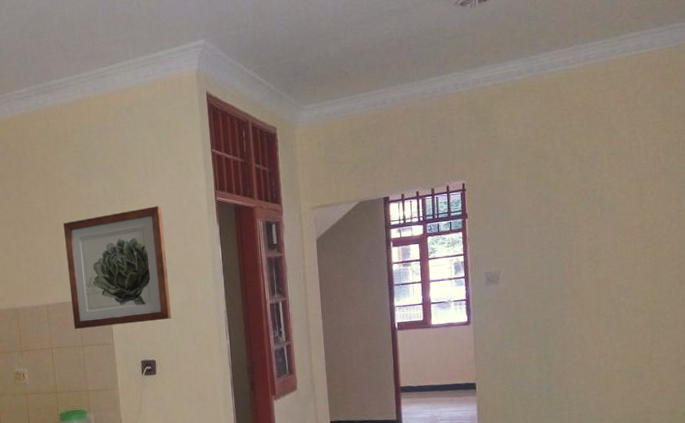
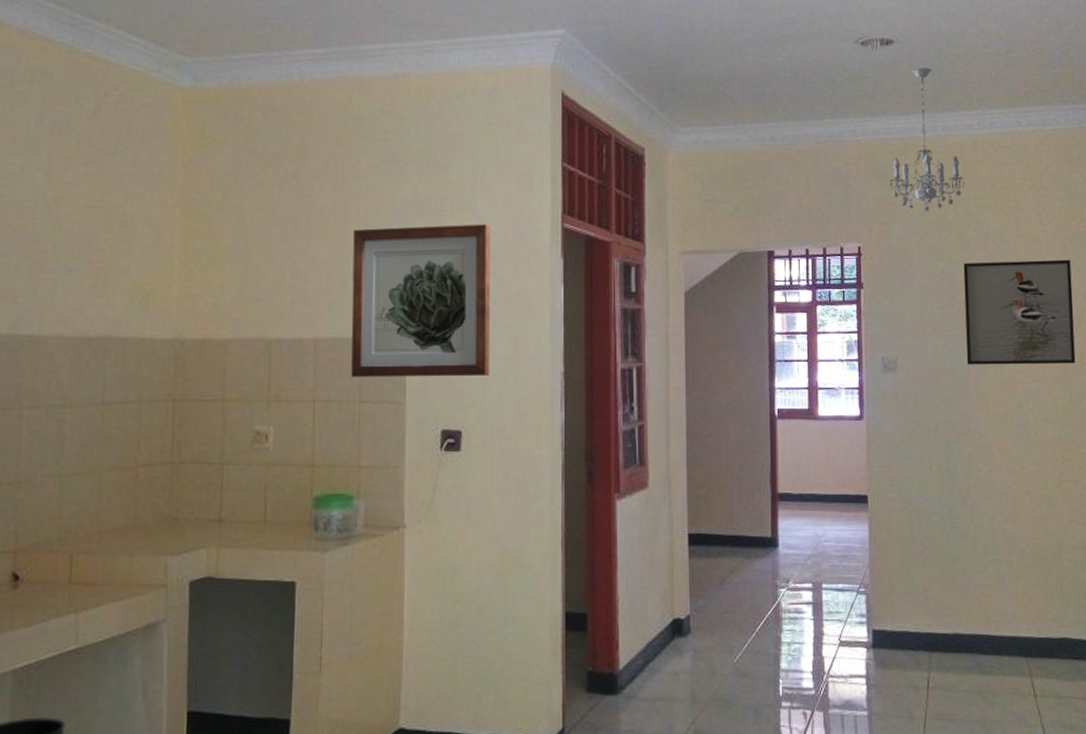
chandelier: none [489,15,561,146] -> present [889,68,965,211]
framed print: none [559,169,667,271] -> present [963,259,1076,365]

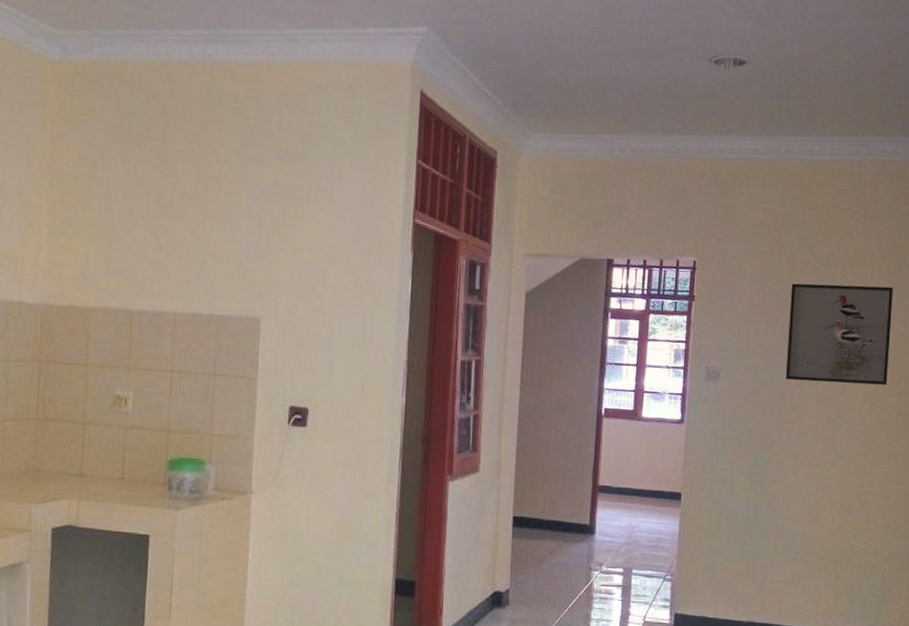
wall art: present [351,224,491,377] -> none [207,211,345,359]
chandelier: present [889,68,965,211] -> none [729,90,801,232]

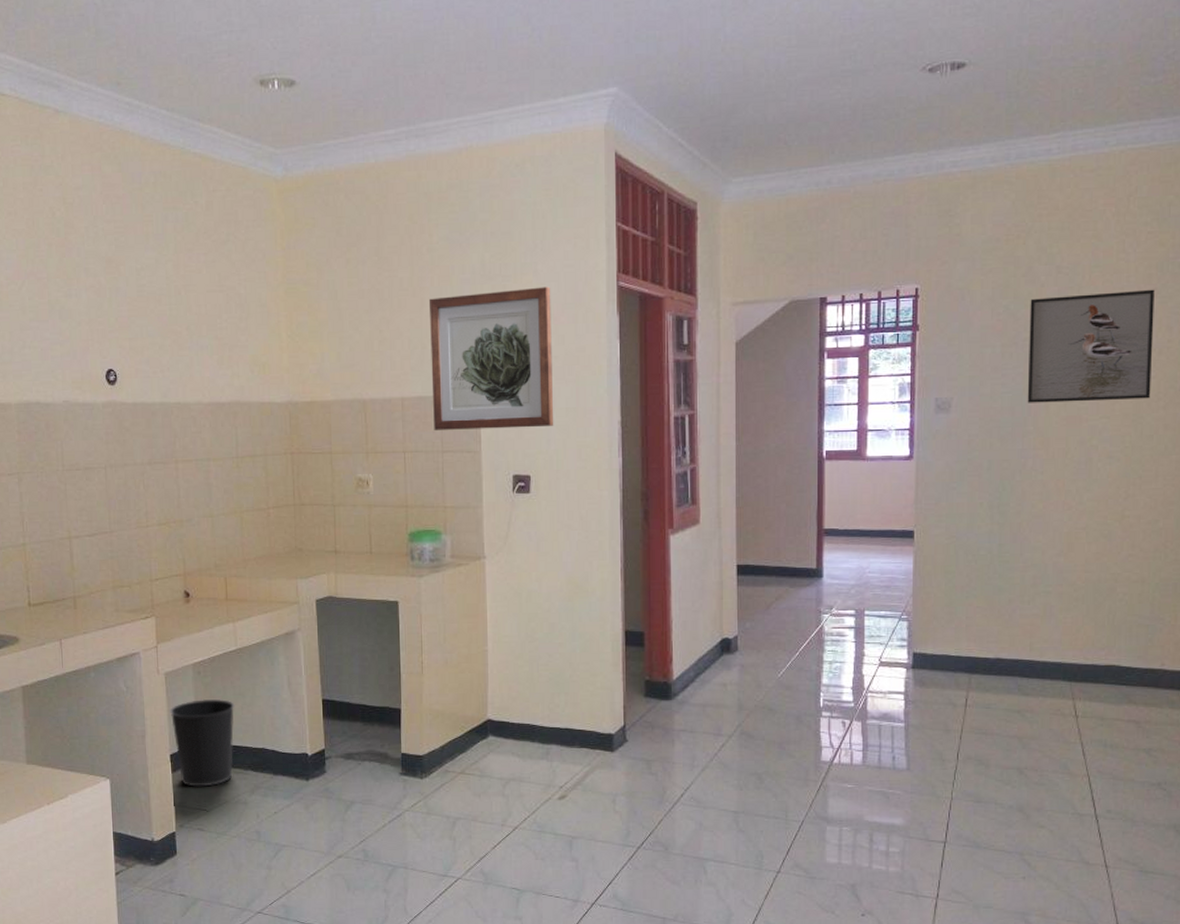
wall art: none [207,211,345,359] -> present [428,286,554,430]

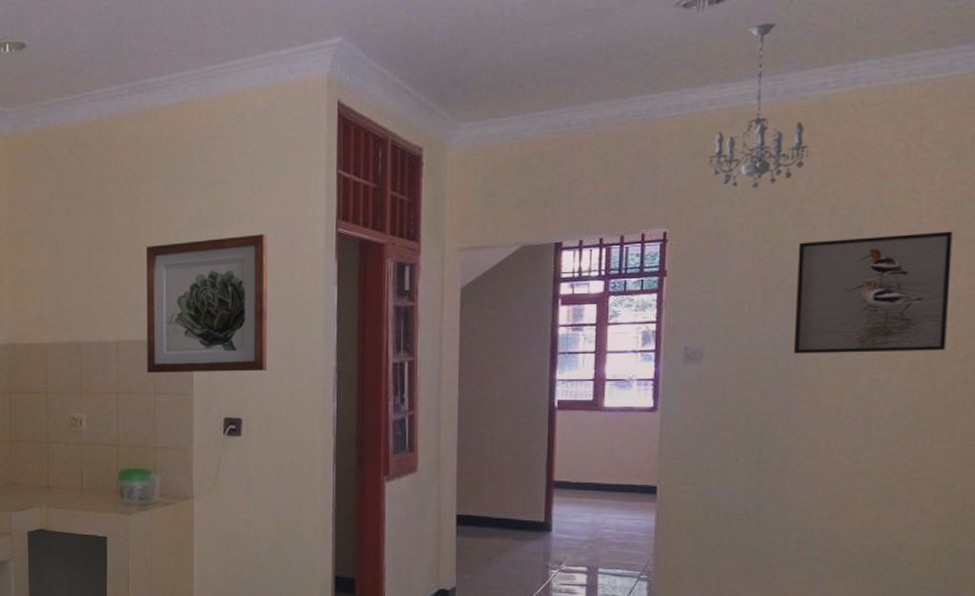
chandelier: none [953,90,1038,247] -> present [708,23,810,188]

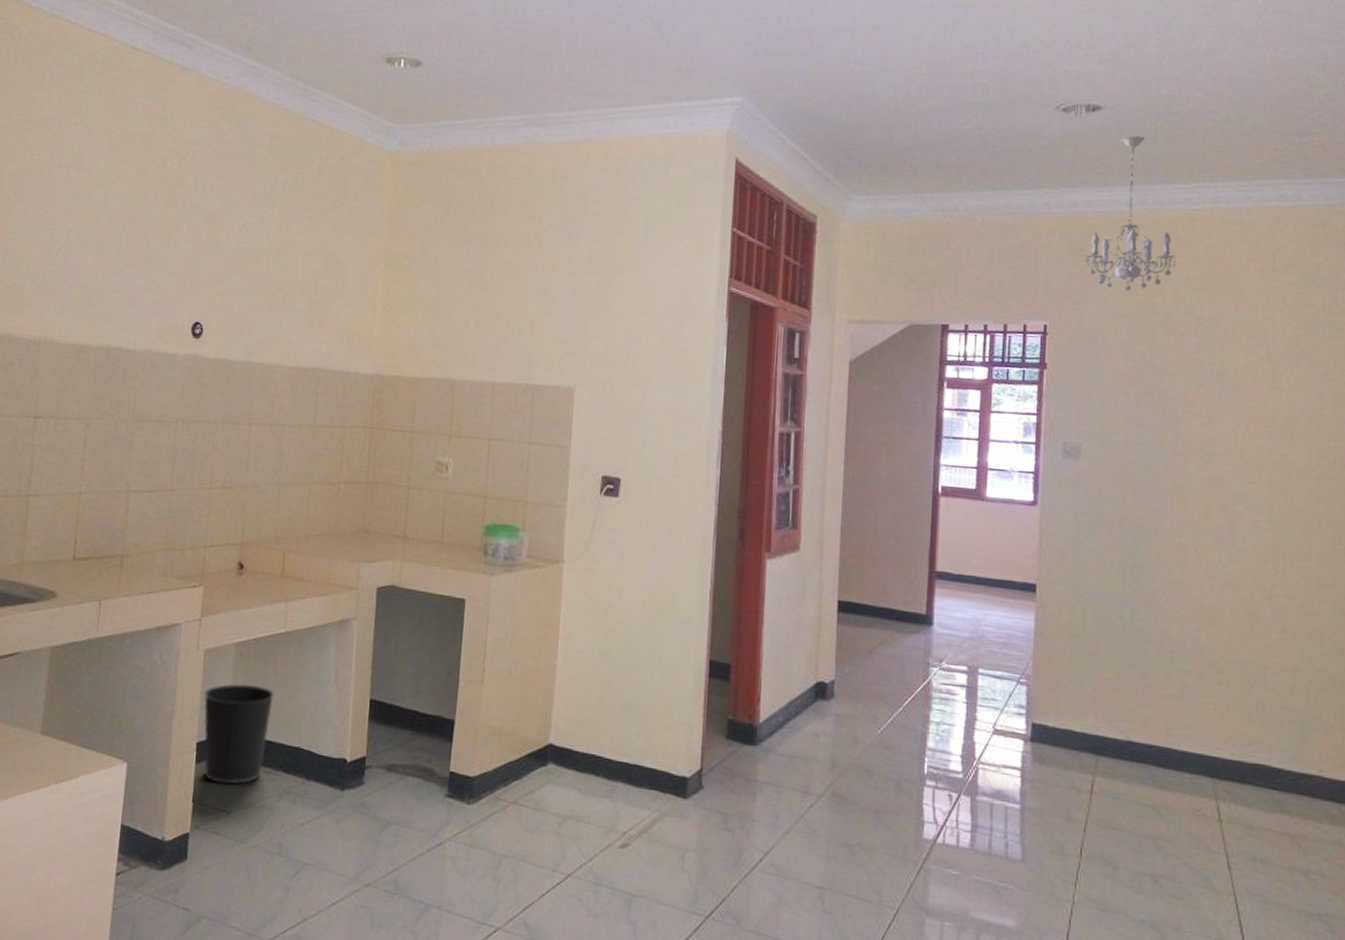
wall art: present [145,234,268,373] -> none [523,284,659,428]
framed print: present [793,231,953,354] -> none [1164,348,1304,468]

